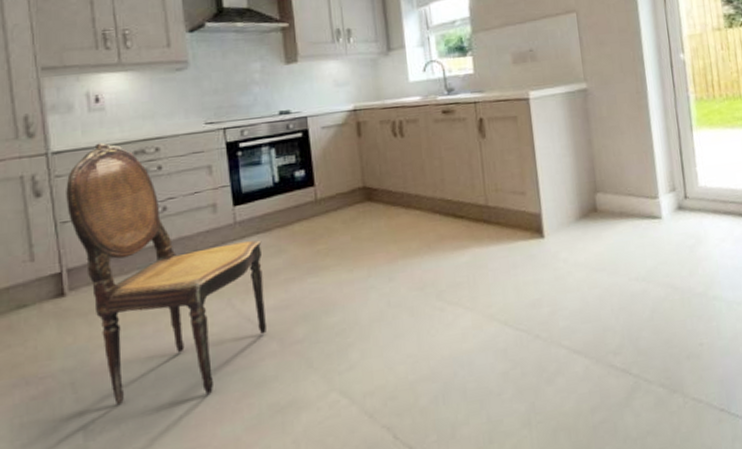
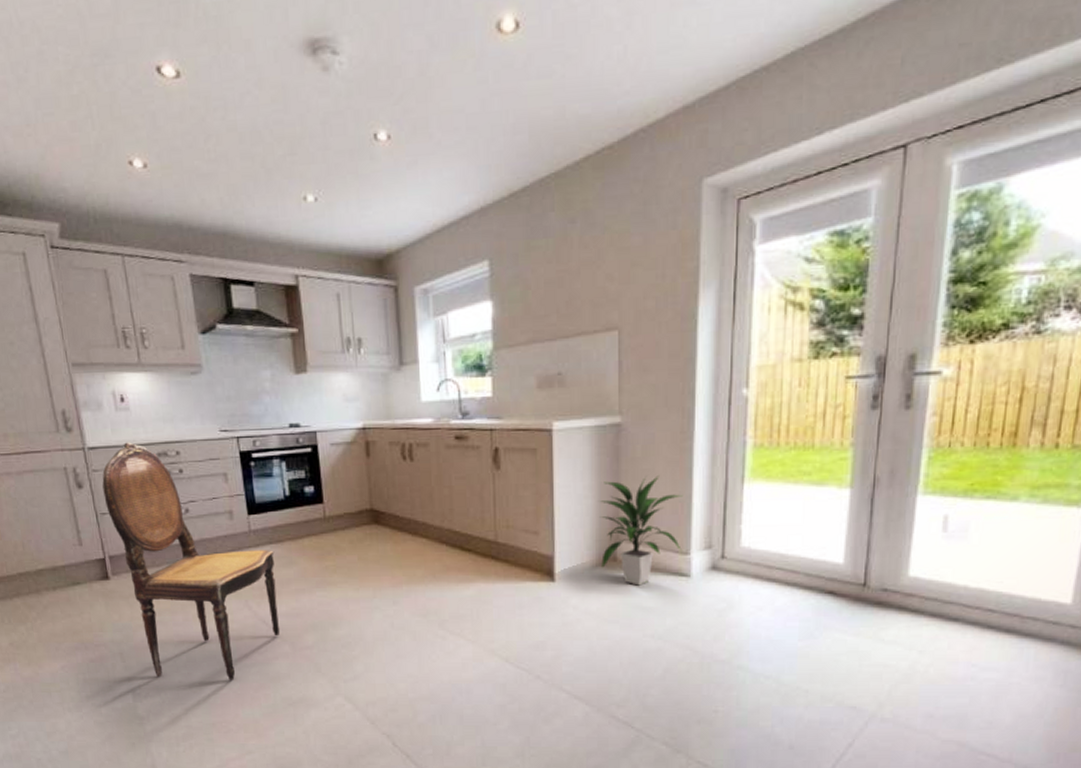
indoor plant: none [576,131,651,233] -> present [599,475,682,586]

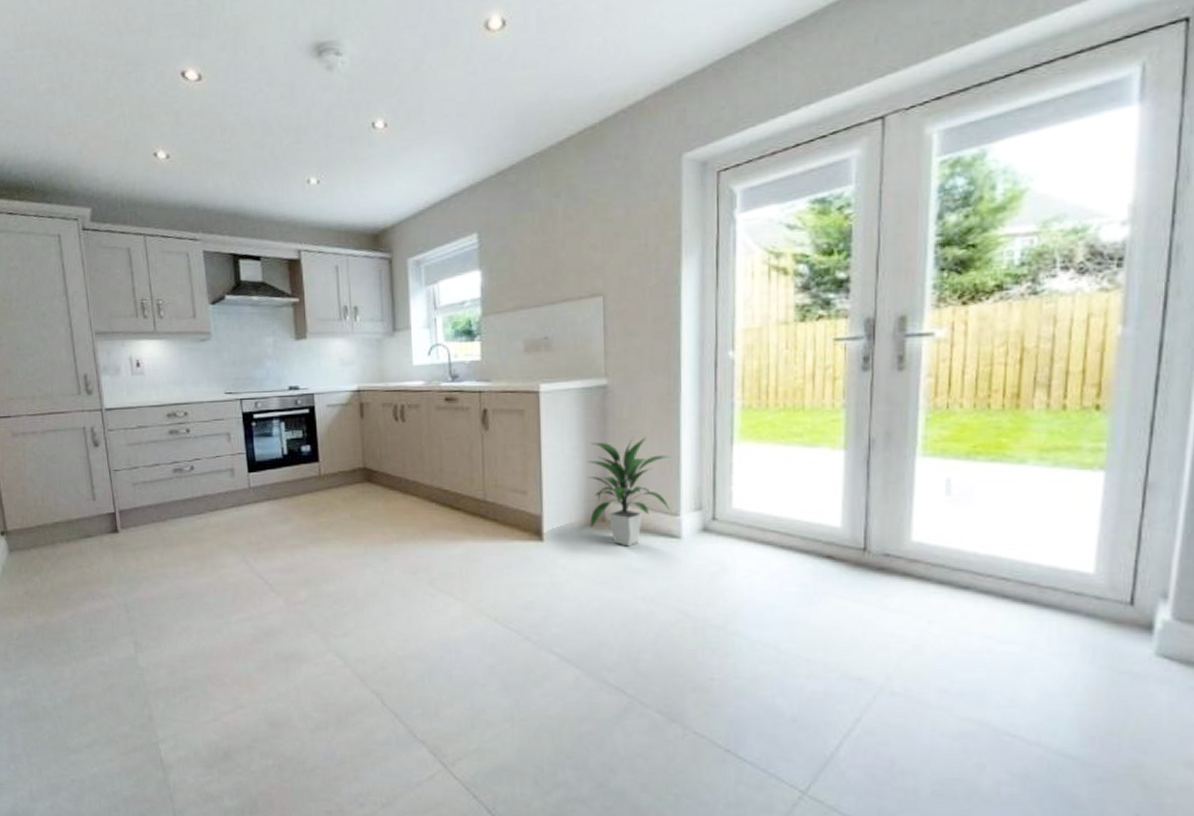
dining chair: present [102,442,280,680] -> none [116,404,275,634]

